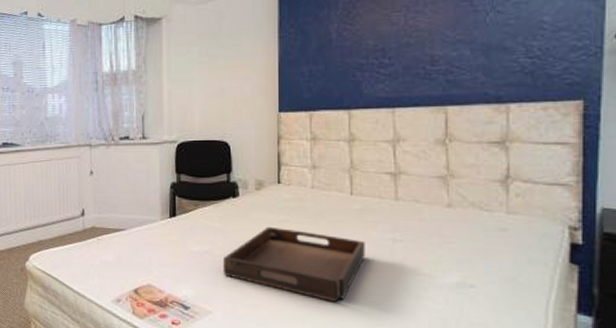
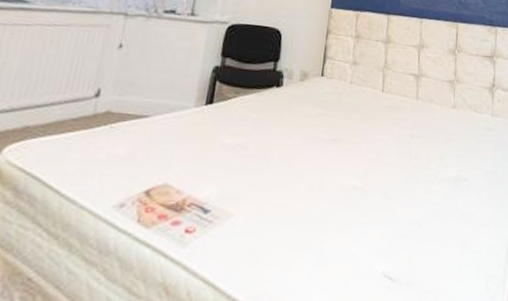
serving tray: present [222,226,365,302] -> none [254,119,389,198]

